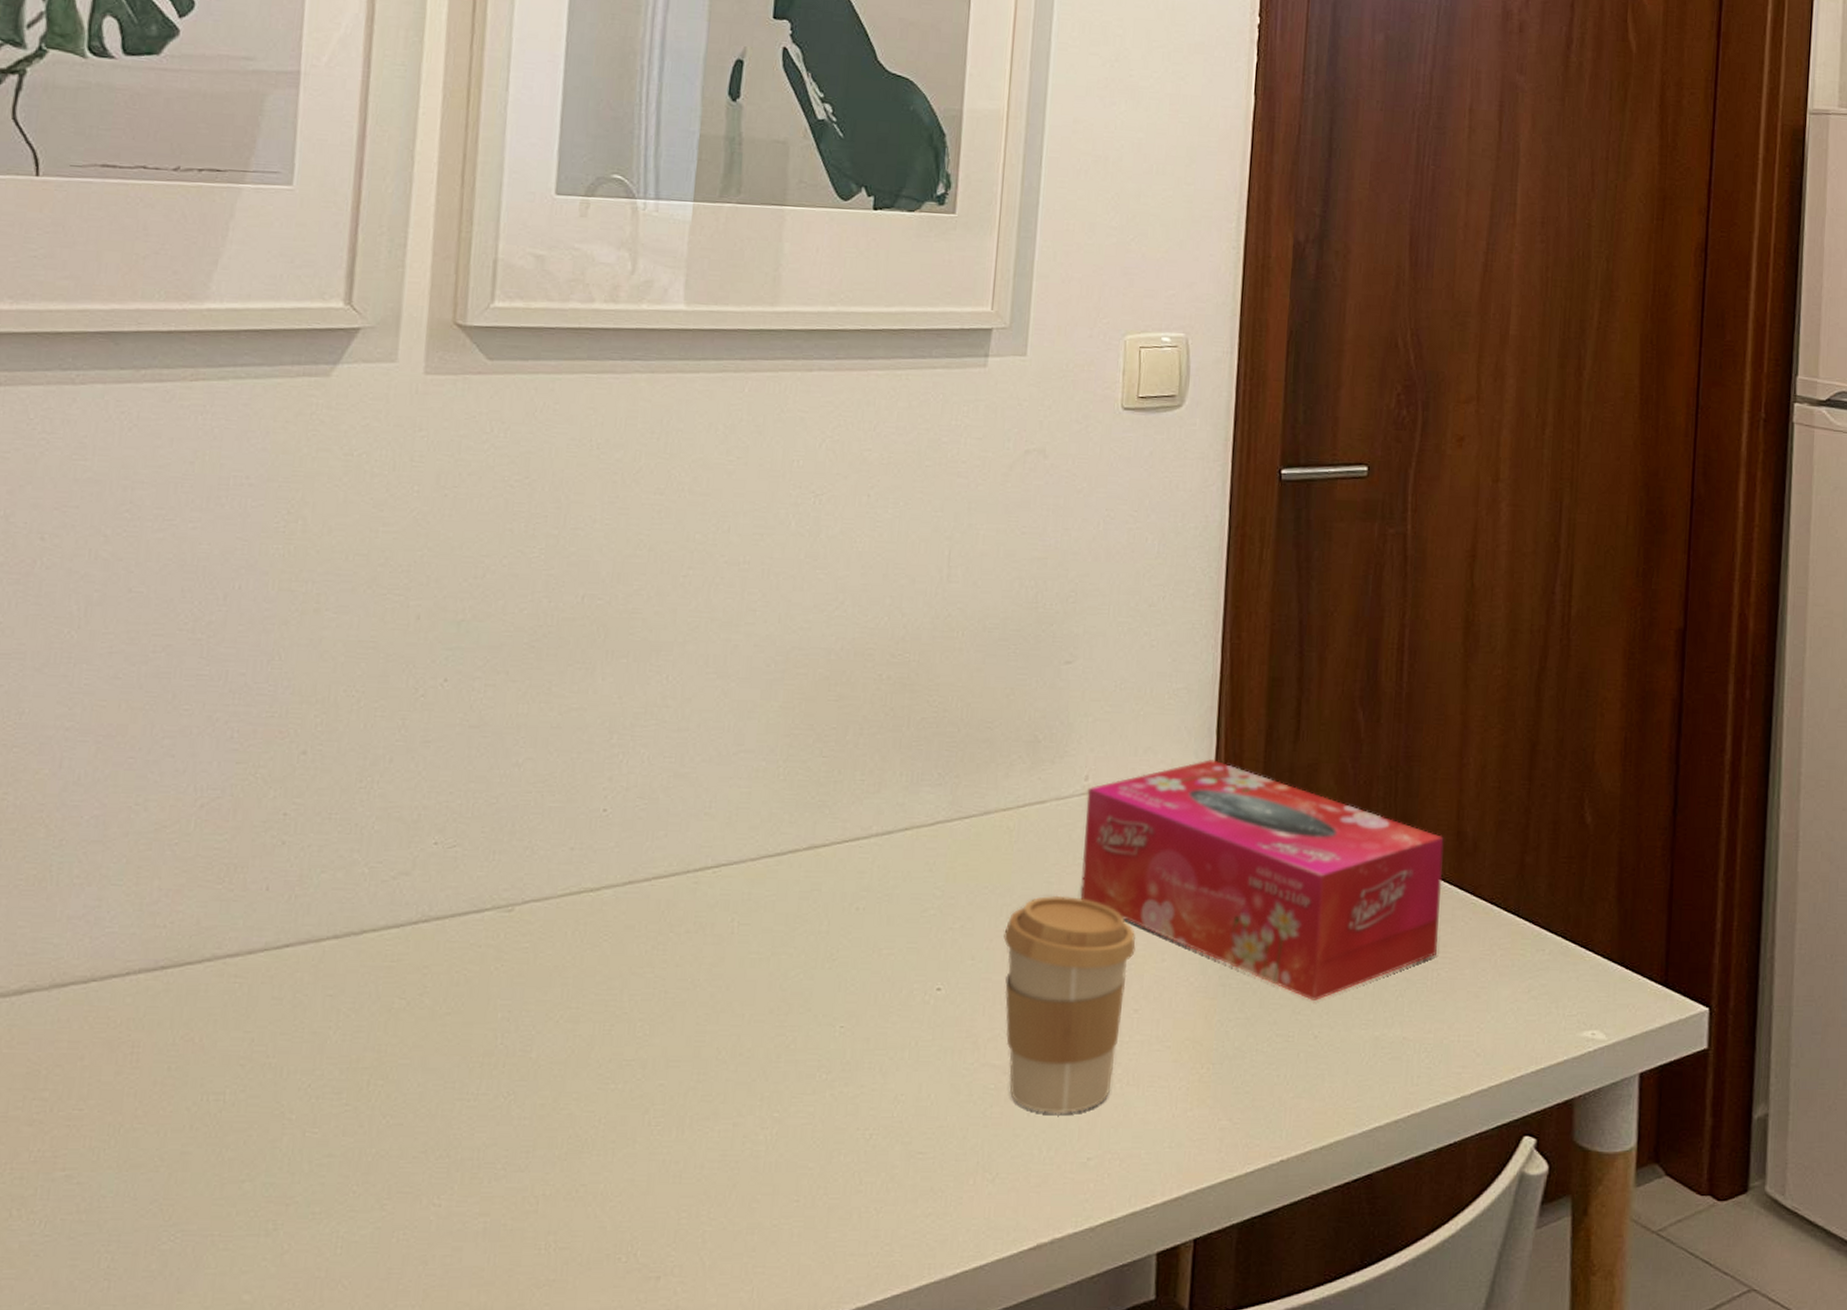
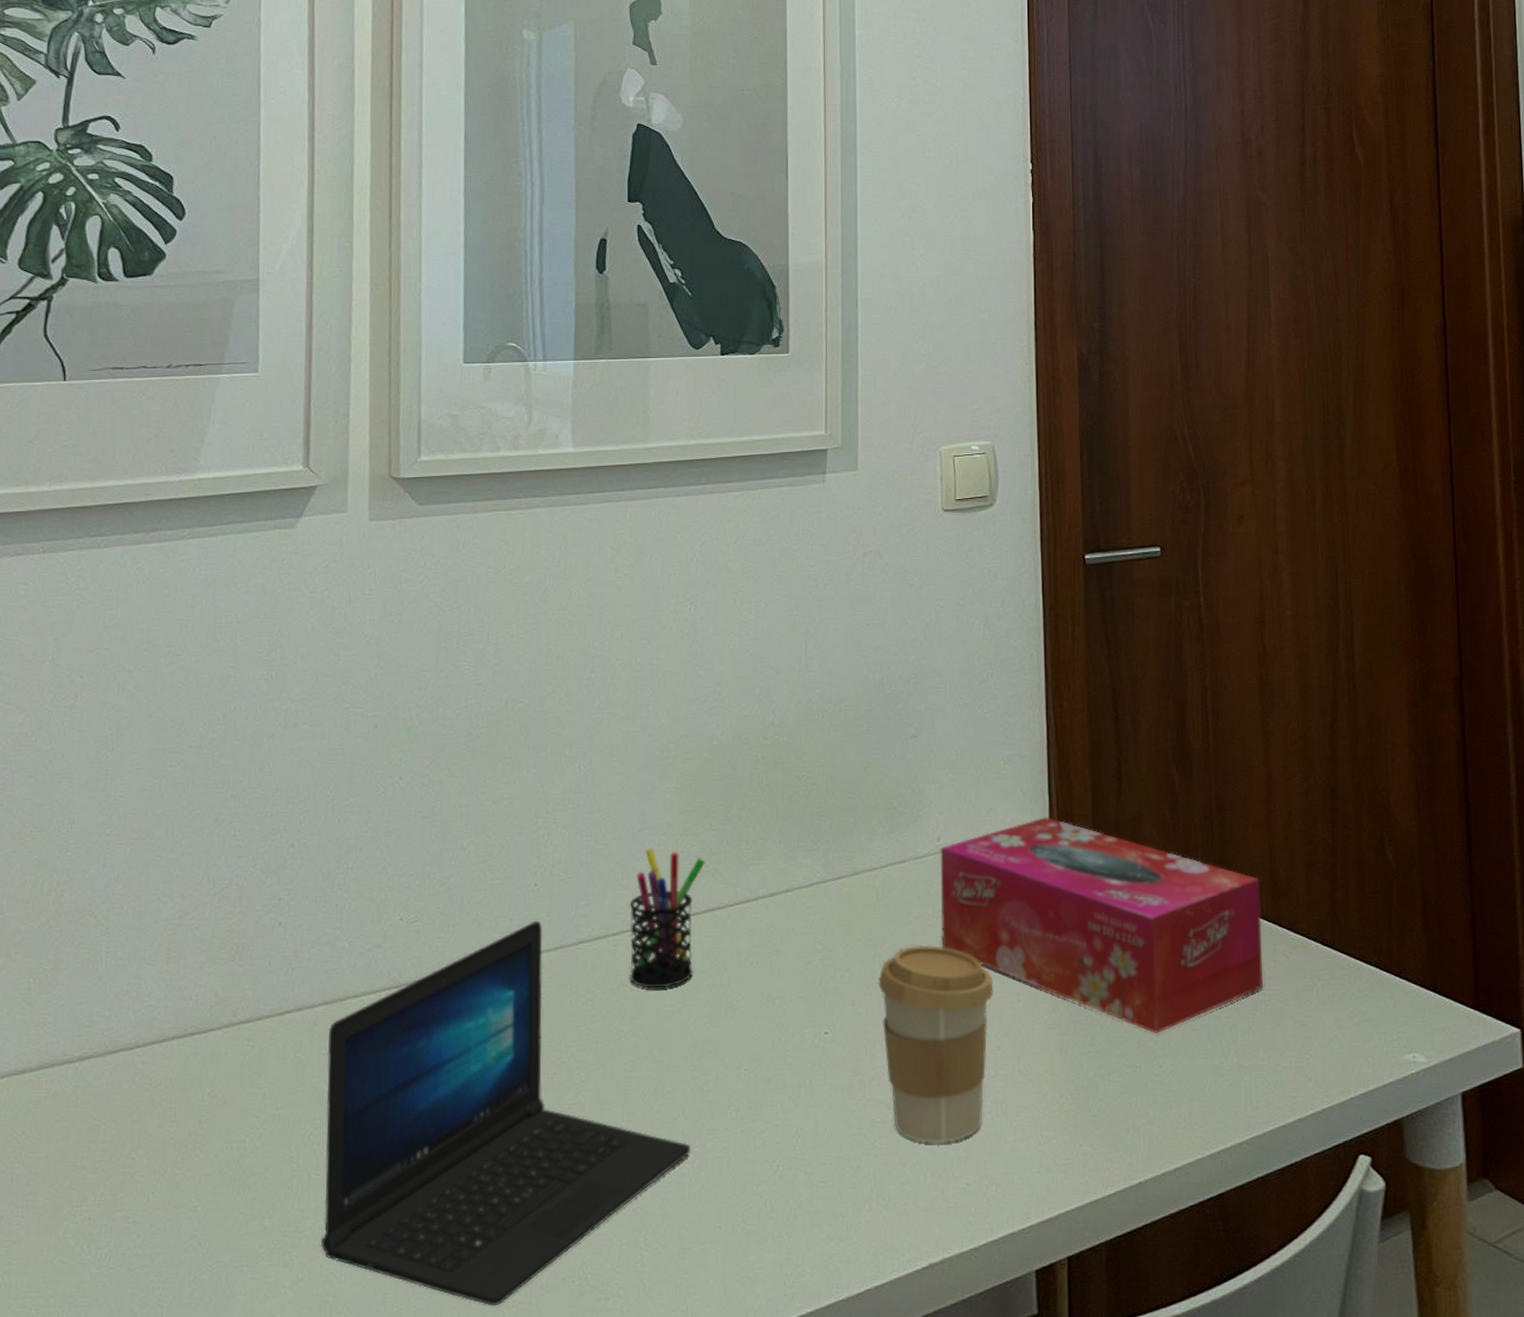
laptop: none [314,851,770,1283] -> present [321,920,690,1305]
pen holder: none [711,773,811,933] -> present [630,847,705,988]

